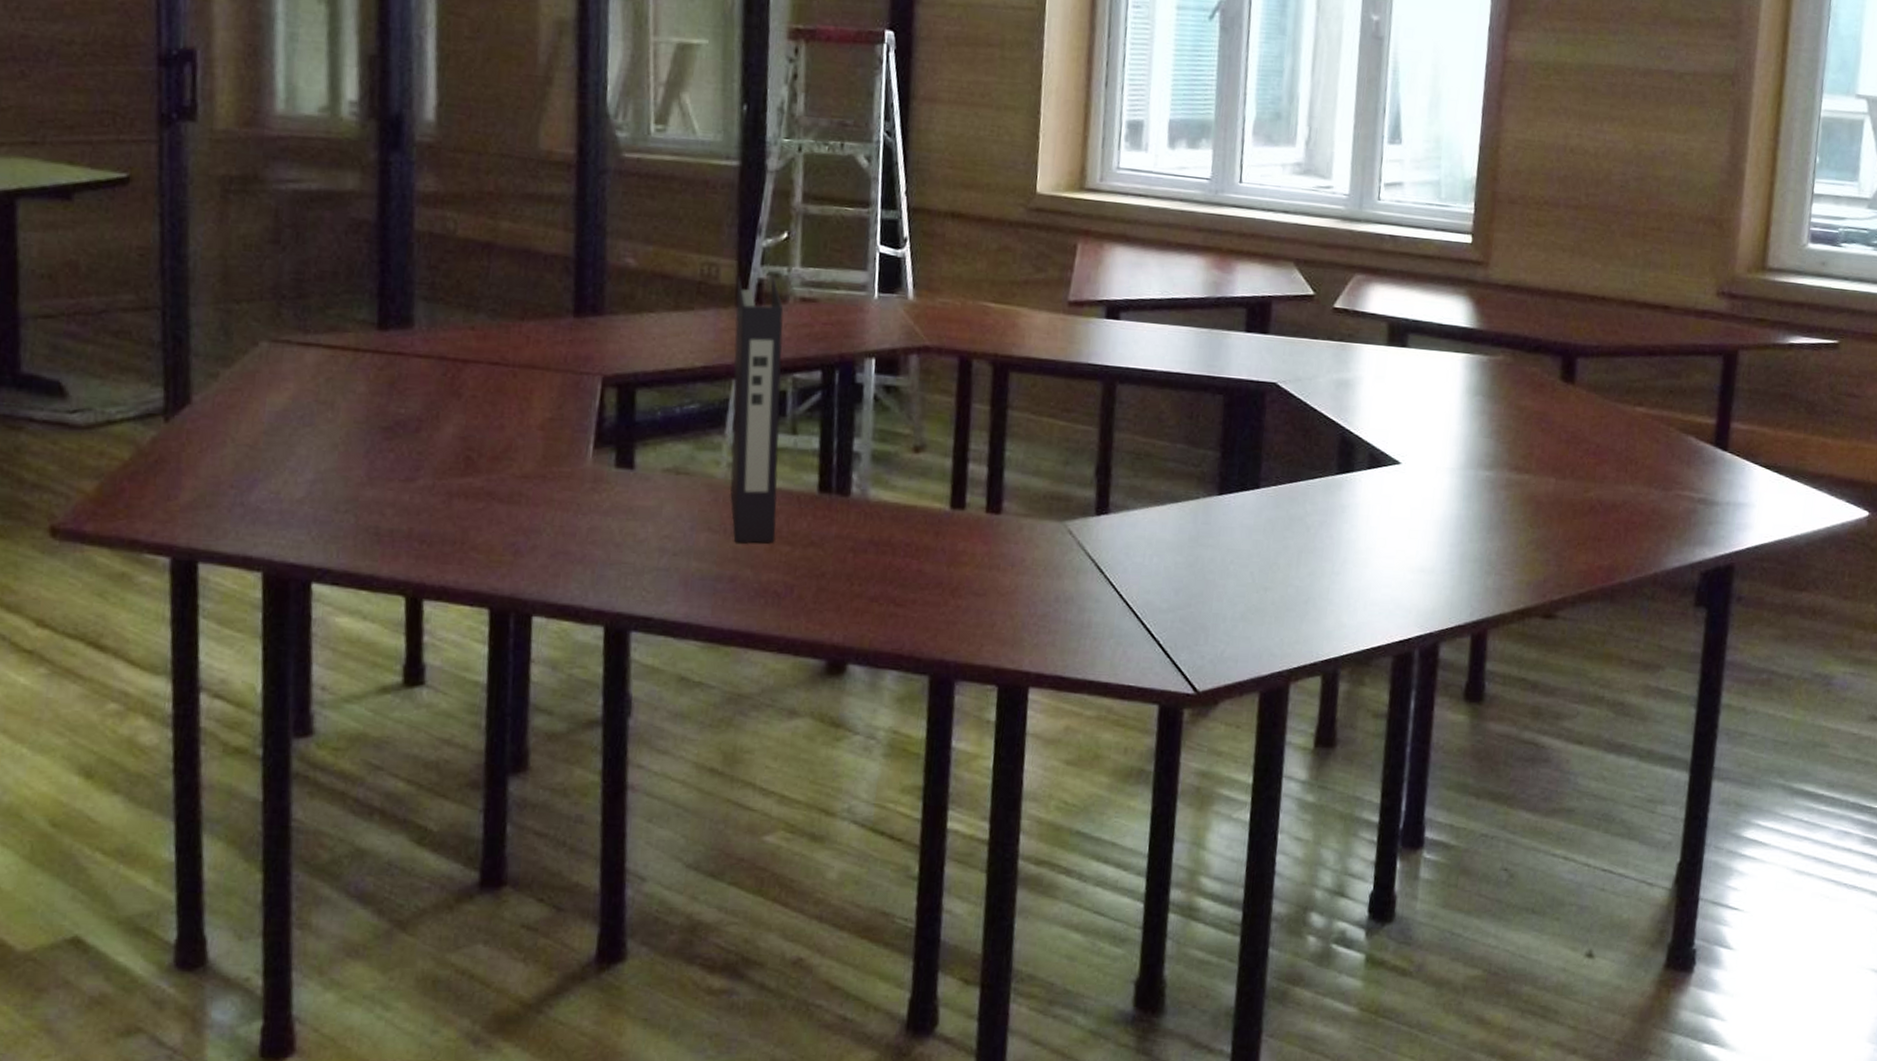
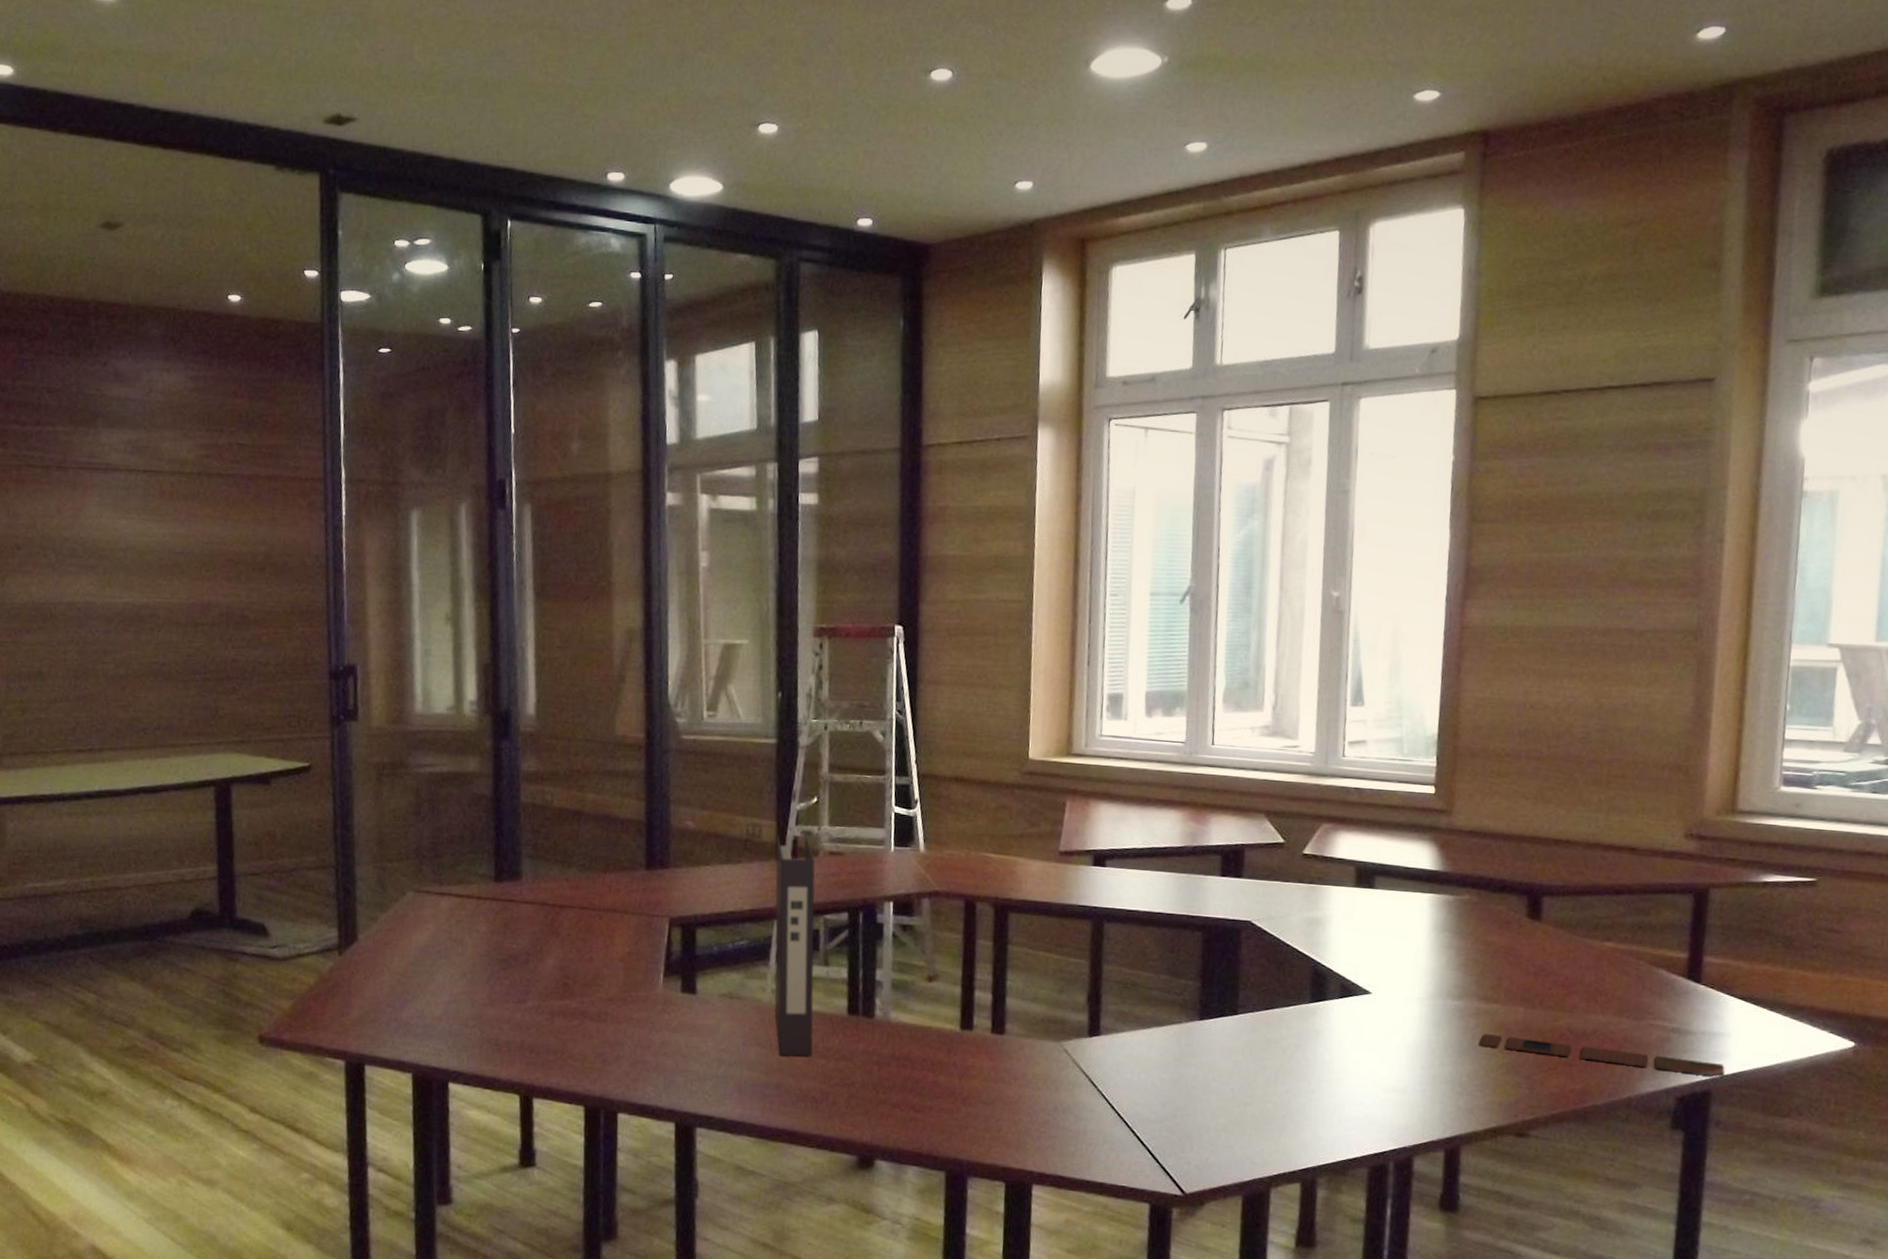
papers: none [1508,506,1748,551] -> present [1478,1033,1725,1078]

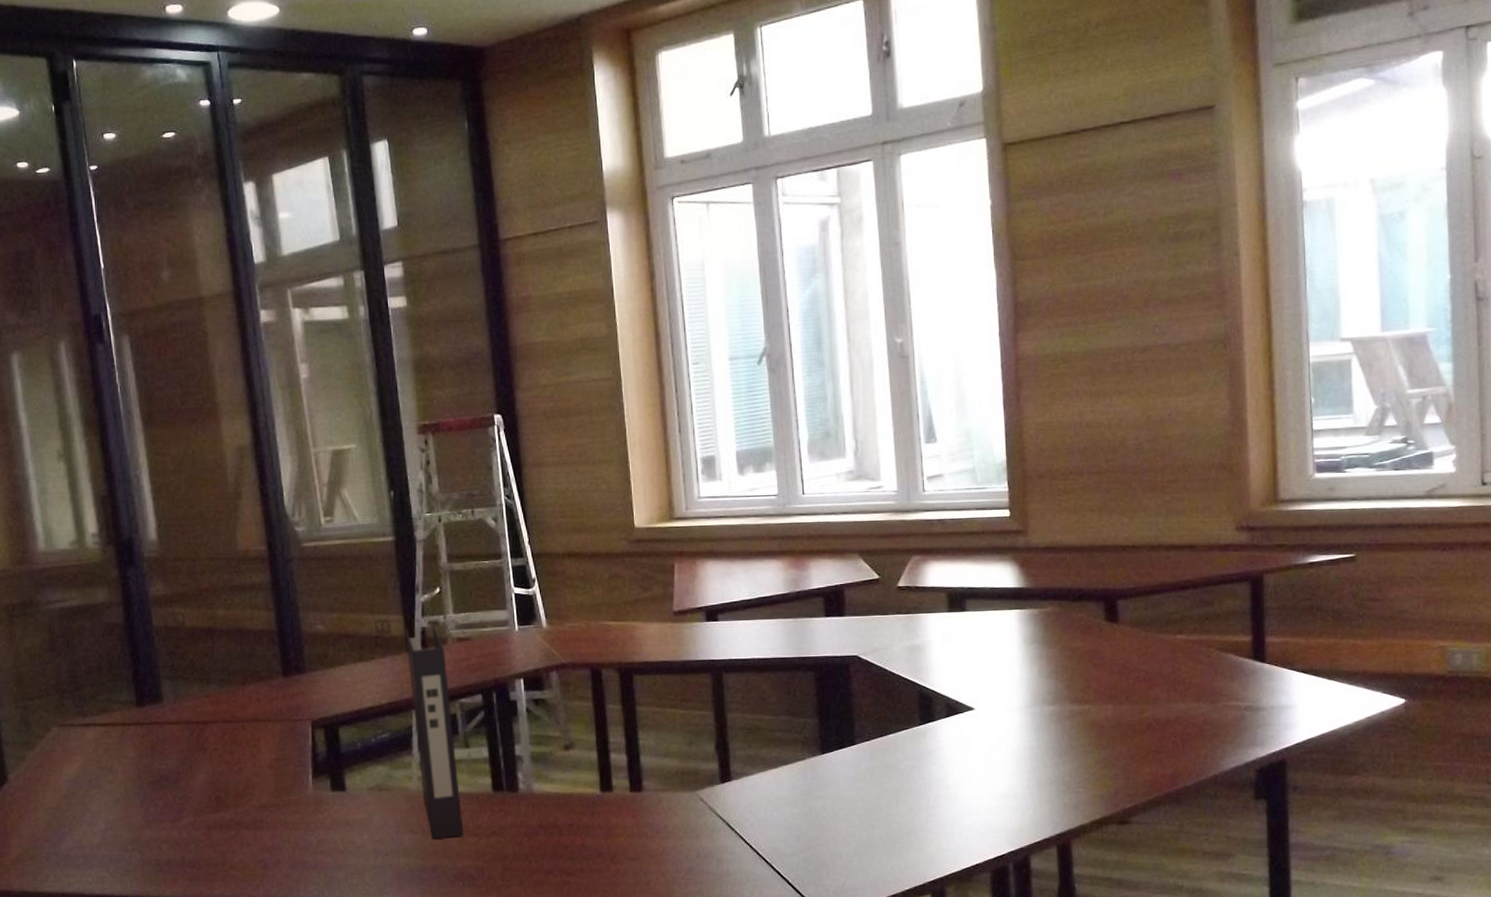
papers: present [1478,1033,1725,1078] -> none [1076,732,1296,747]

